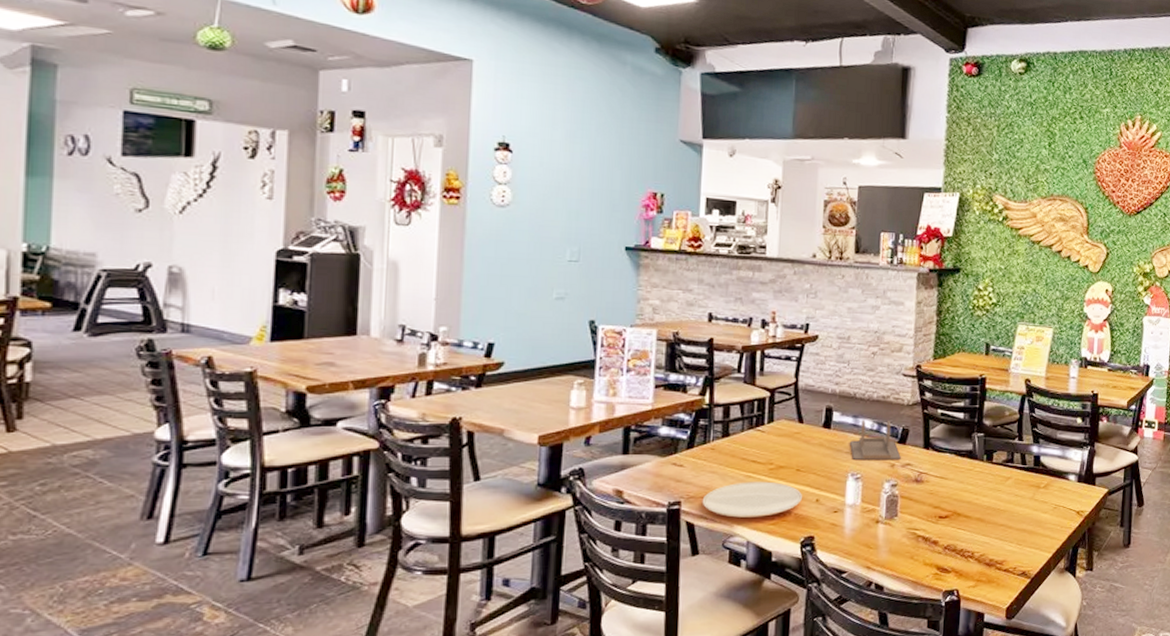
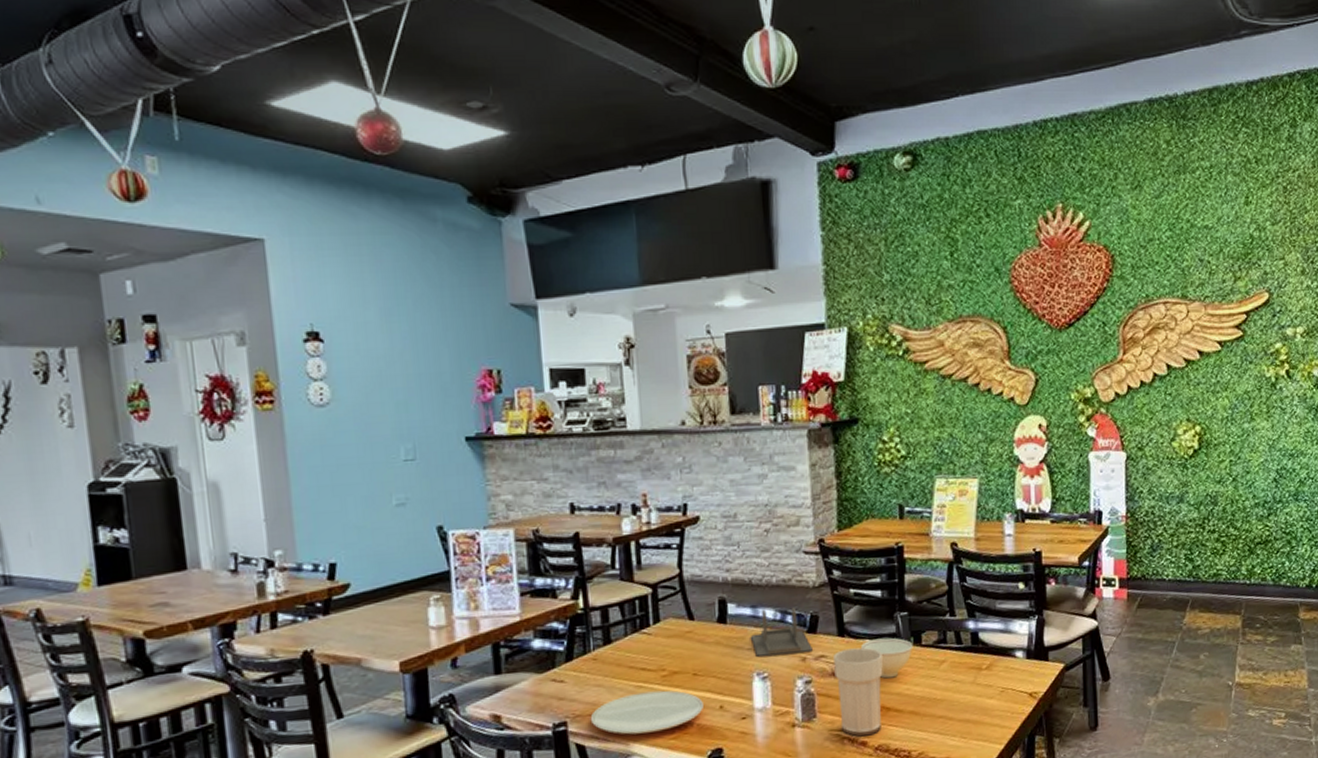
cup: none [917,460,959,536] -> present [834,647,883,737]
bowl: none [942,454,986,488] -> present [861,637,914,679]

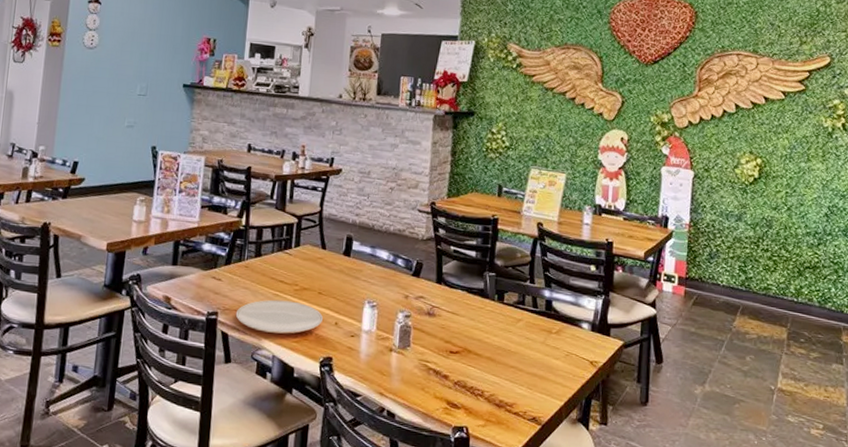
napkin holder: present [751,607,813,656] -> none [367,250,415,291]
cup: present [834,647,883,737] -> none [429,295,470,371]
bowl: present [861,637,914,679] -> none [454,290,497,326]

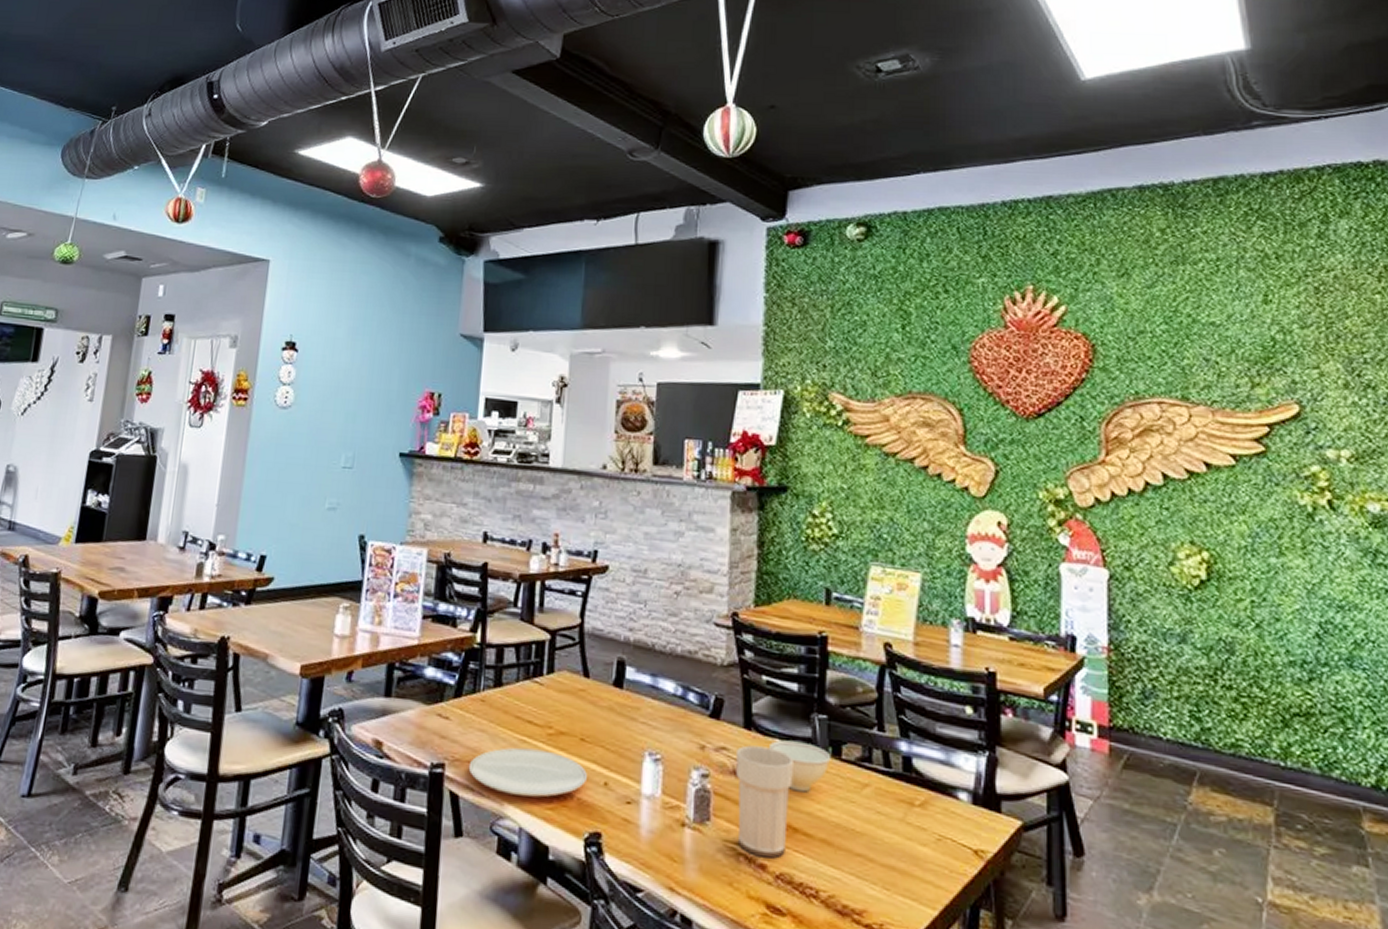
cup: none [429,295,470,371] -> present [736,745,793,858]
bowl: none [454,290,497,326] -> present [769,740,832,793]

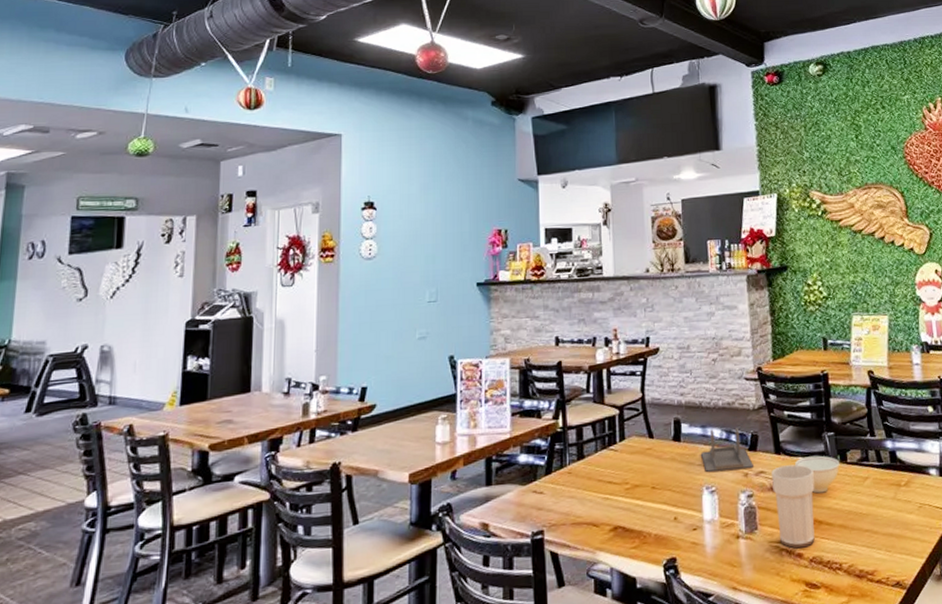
plate: present [468,747,587,798] -> none [563,502,660,544]
napkin holder: none [647,680,714,740] -> present [701,427,753,472]

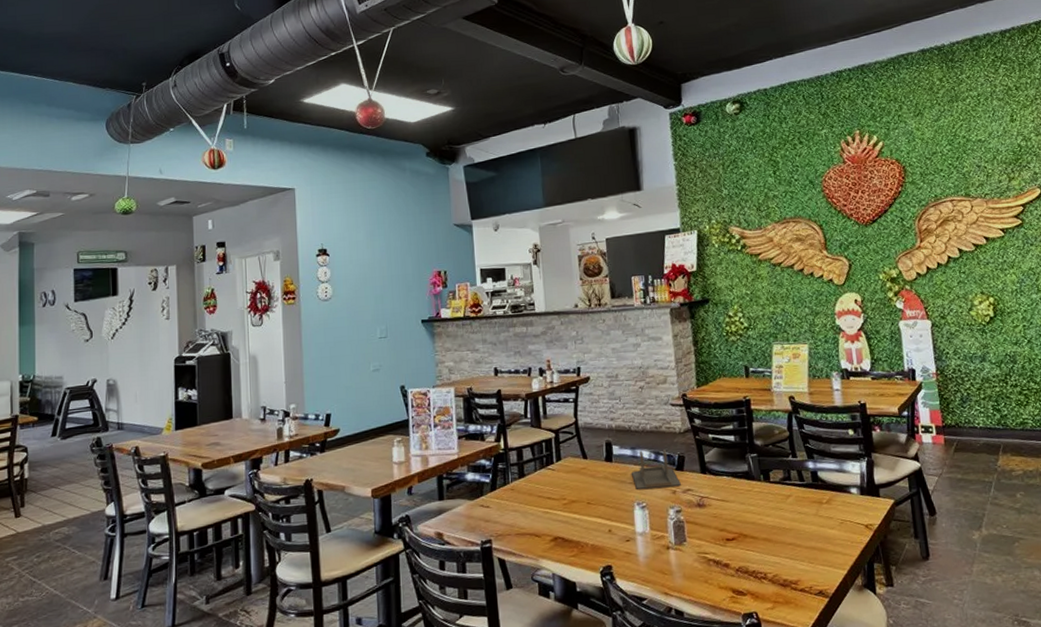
cup: present [772,464,815,549] -> none [698,483,741,559]
bowl: present [795,455,840,494] -> none [720,475,763,510]

